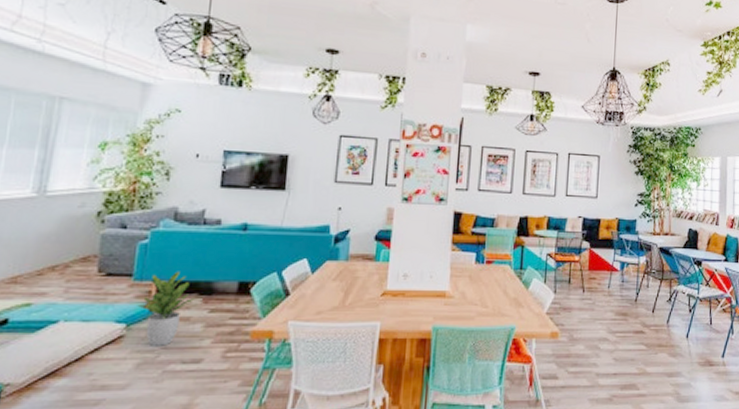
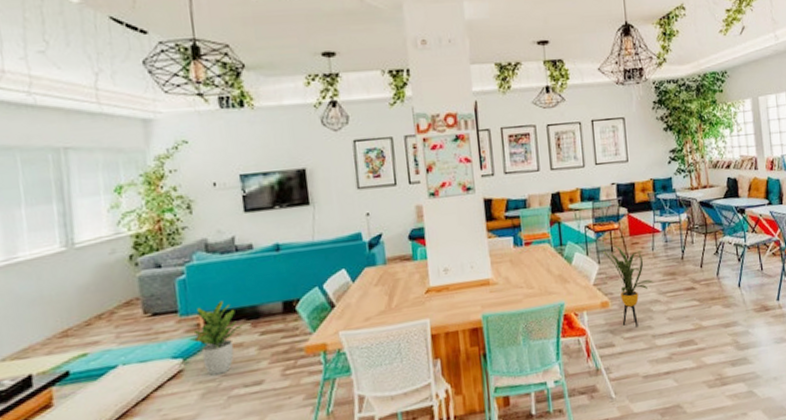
house plant: none [554,278,605,363] -> present [597,245,654,328]

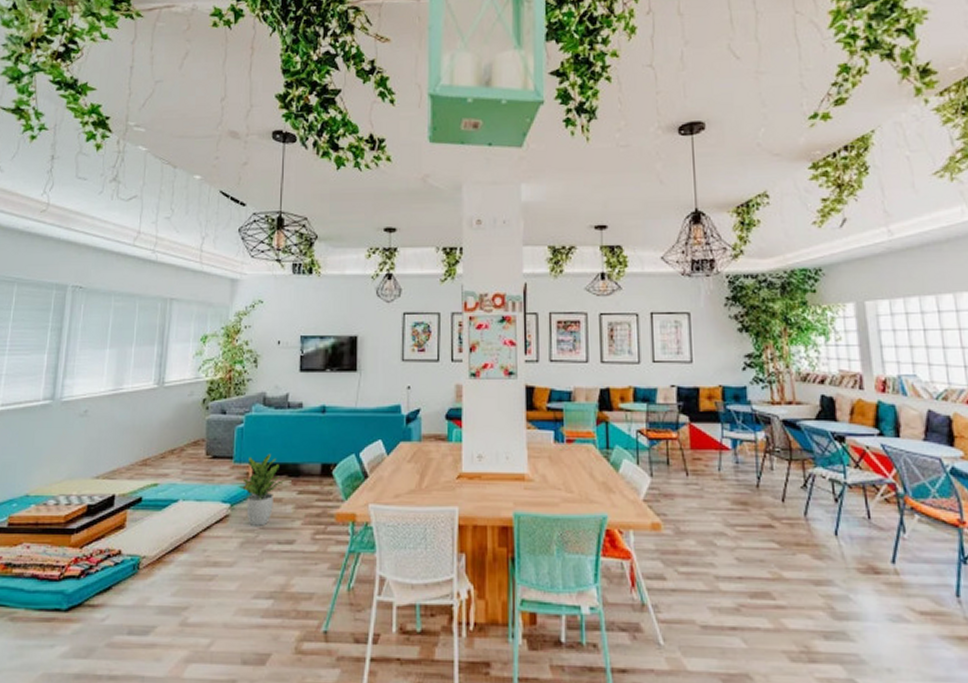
house plant: present [597,245,654,328] -> none [649,458,719,562]

